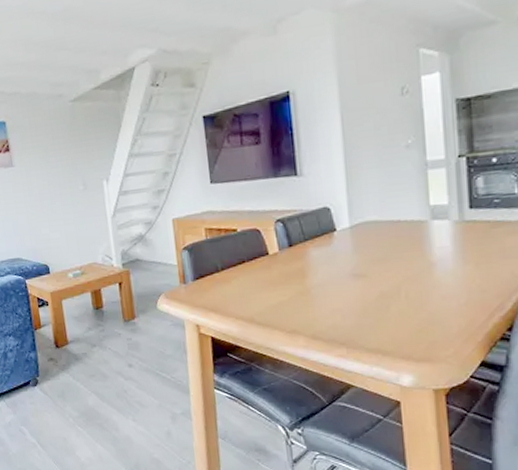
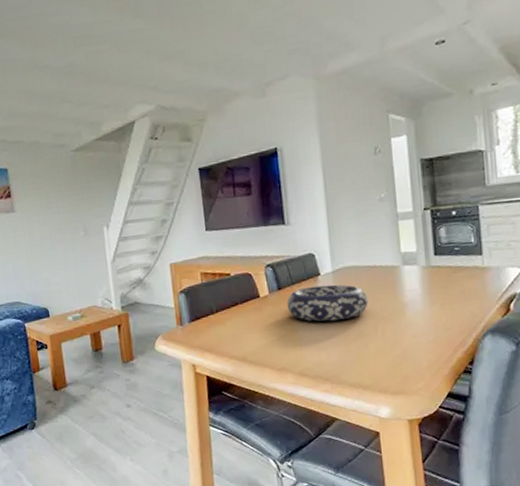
decorative bowl: none [298,241,391,282] -> present [286,284,368,322]

